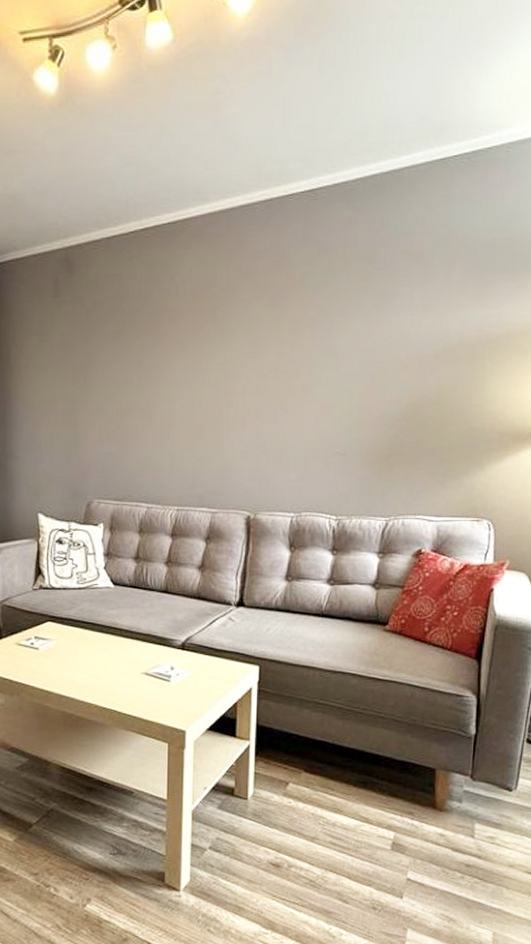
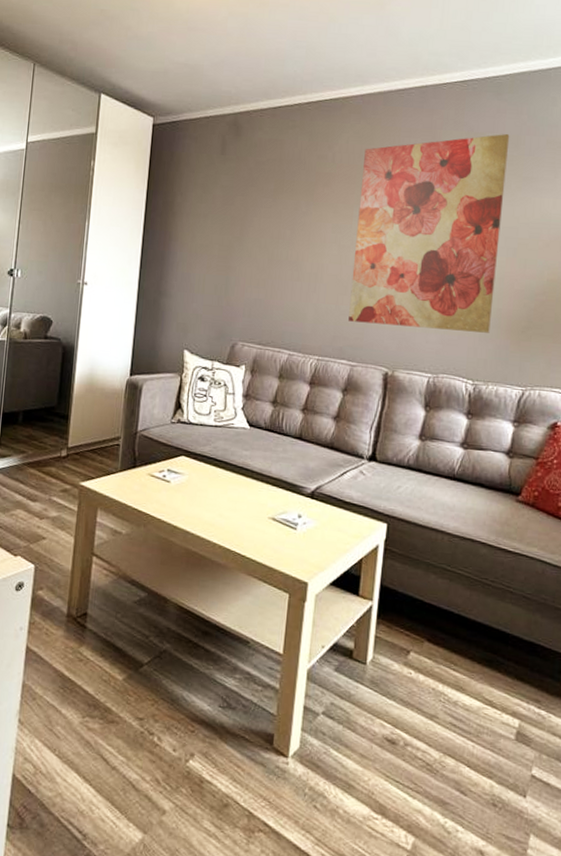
wall art: none [206,248,363,467] -> present [348,134,510,333]

